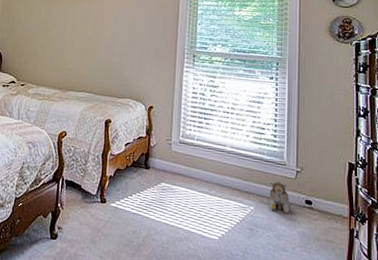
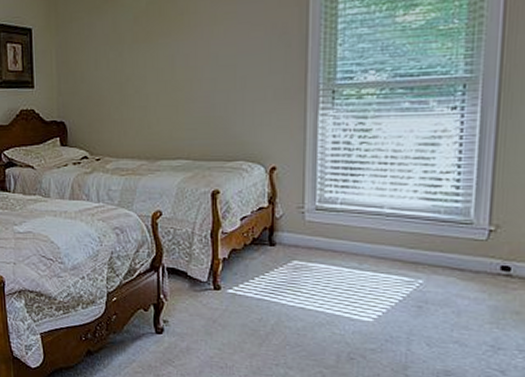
plush toy: present [269,181,290,213] -> none [446,245,478,284]

